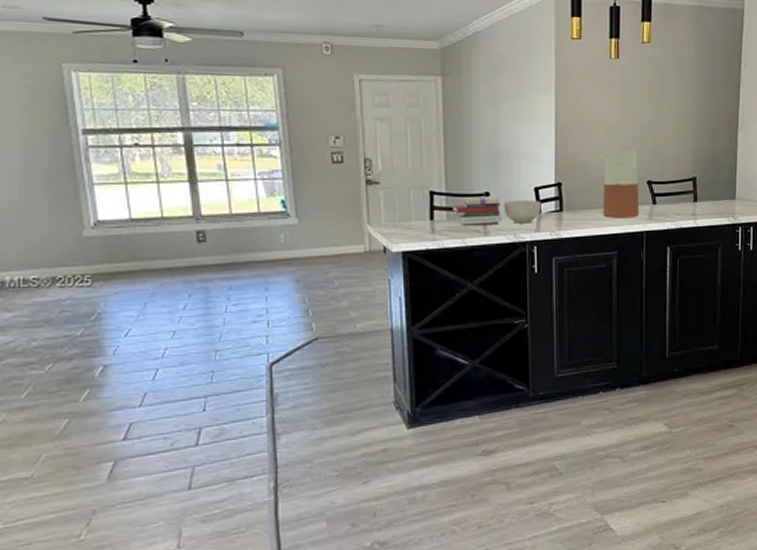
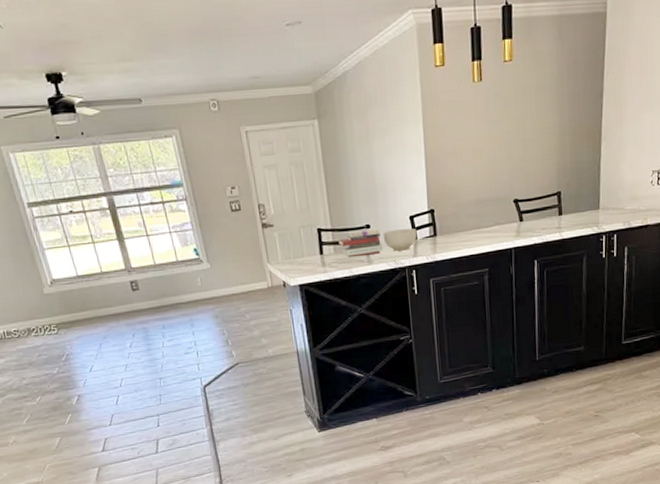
vase: present [603,149,639,218] -> none [472,171,507,239]

